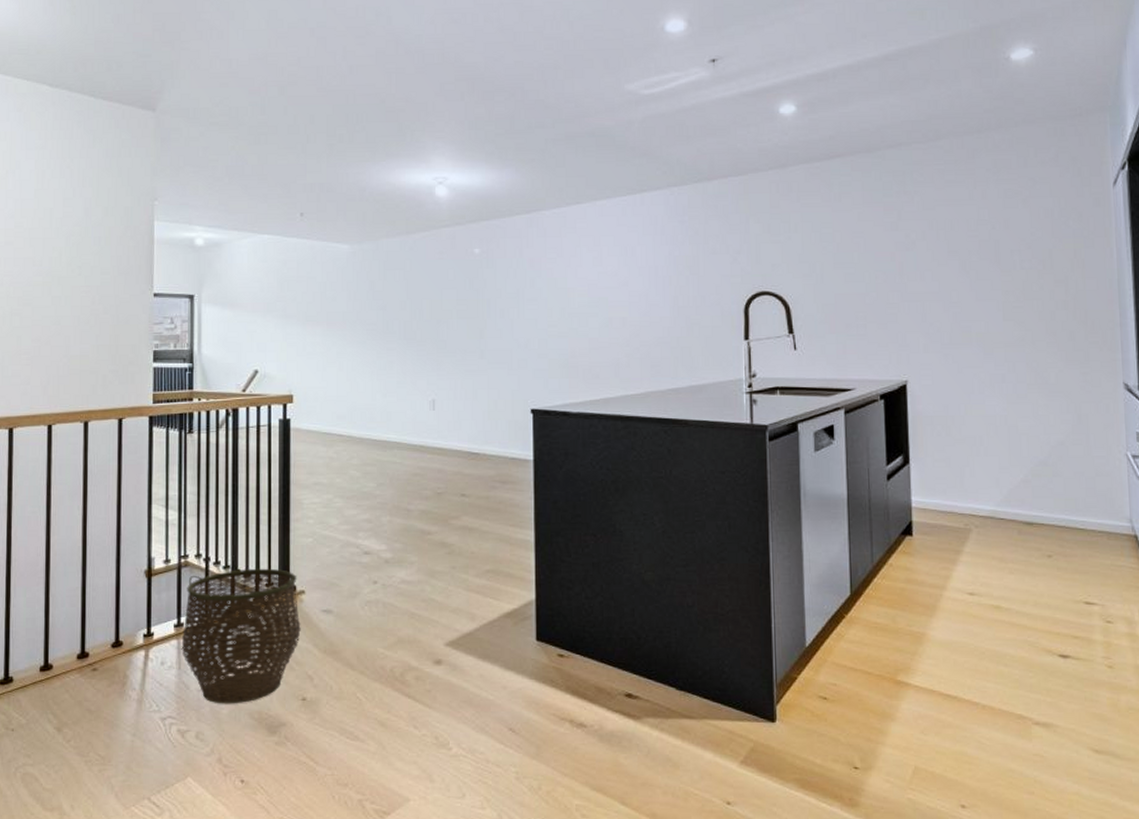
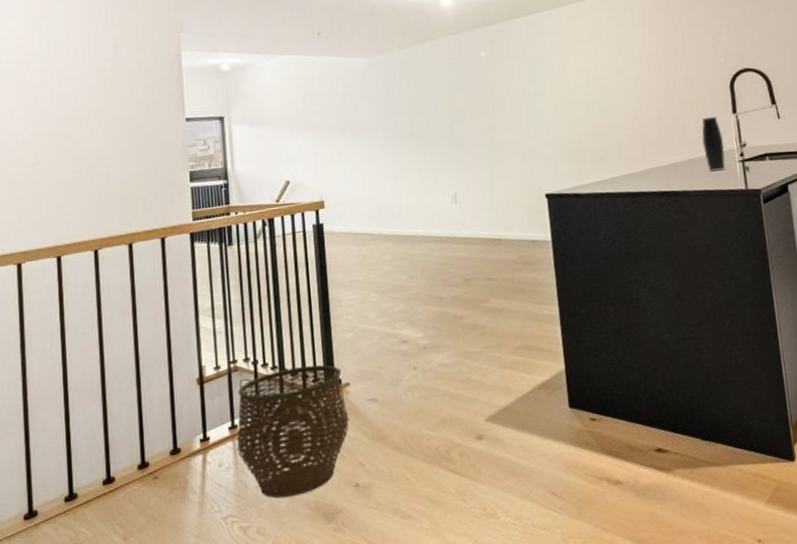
vase: none [707,341,732,401] -> present [701,116,725,172]

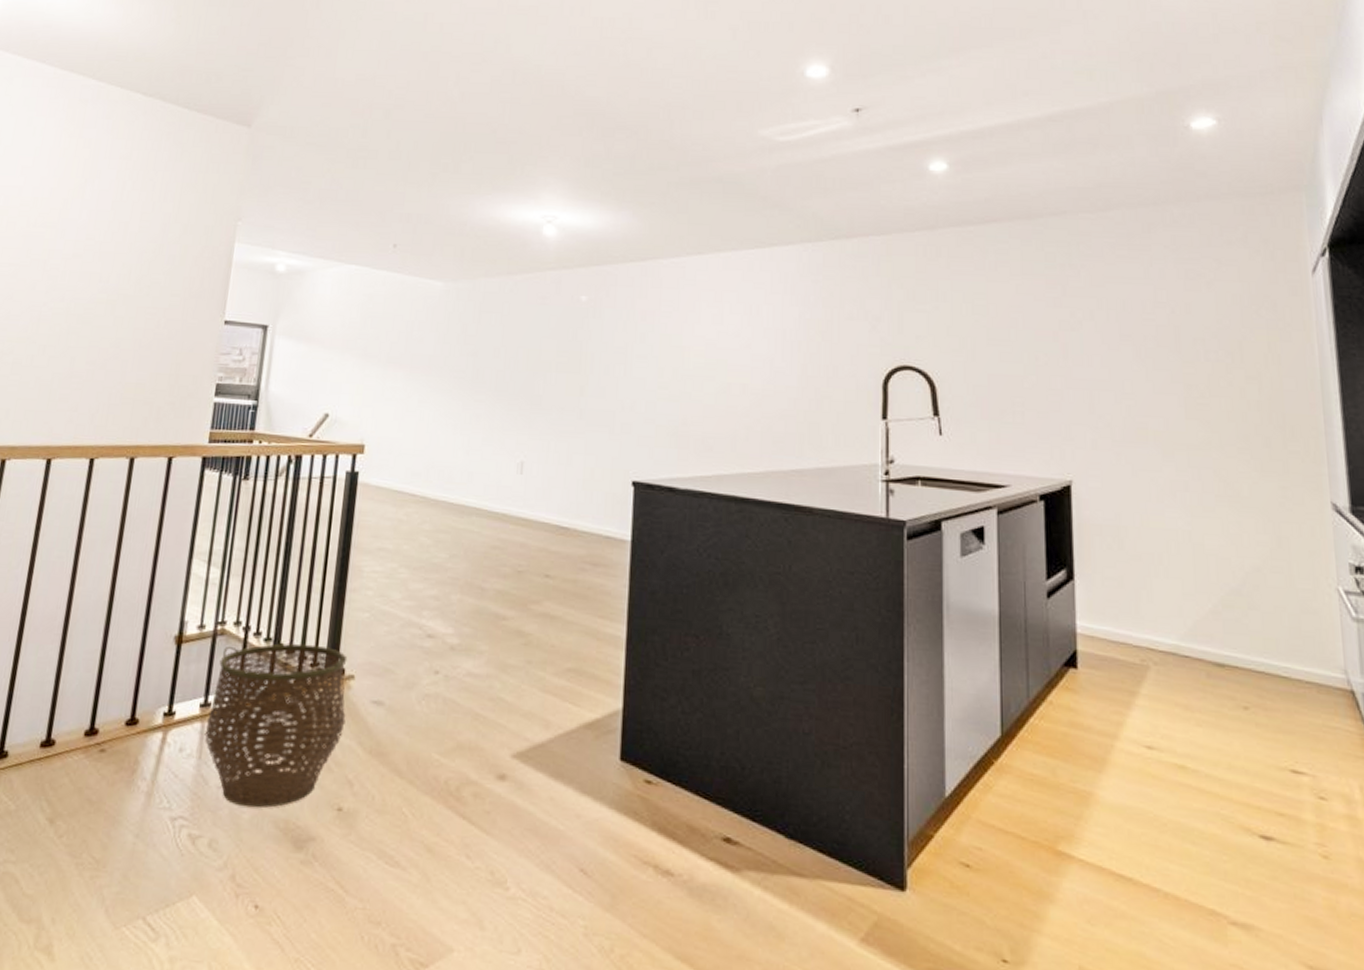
vase: present [701,116,725,172] -> none [837,418,866,489]

